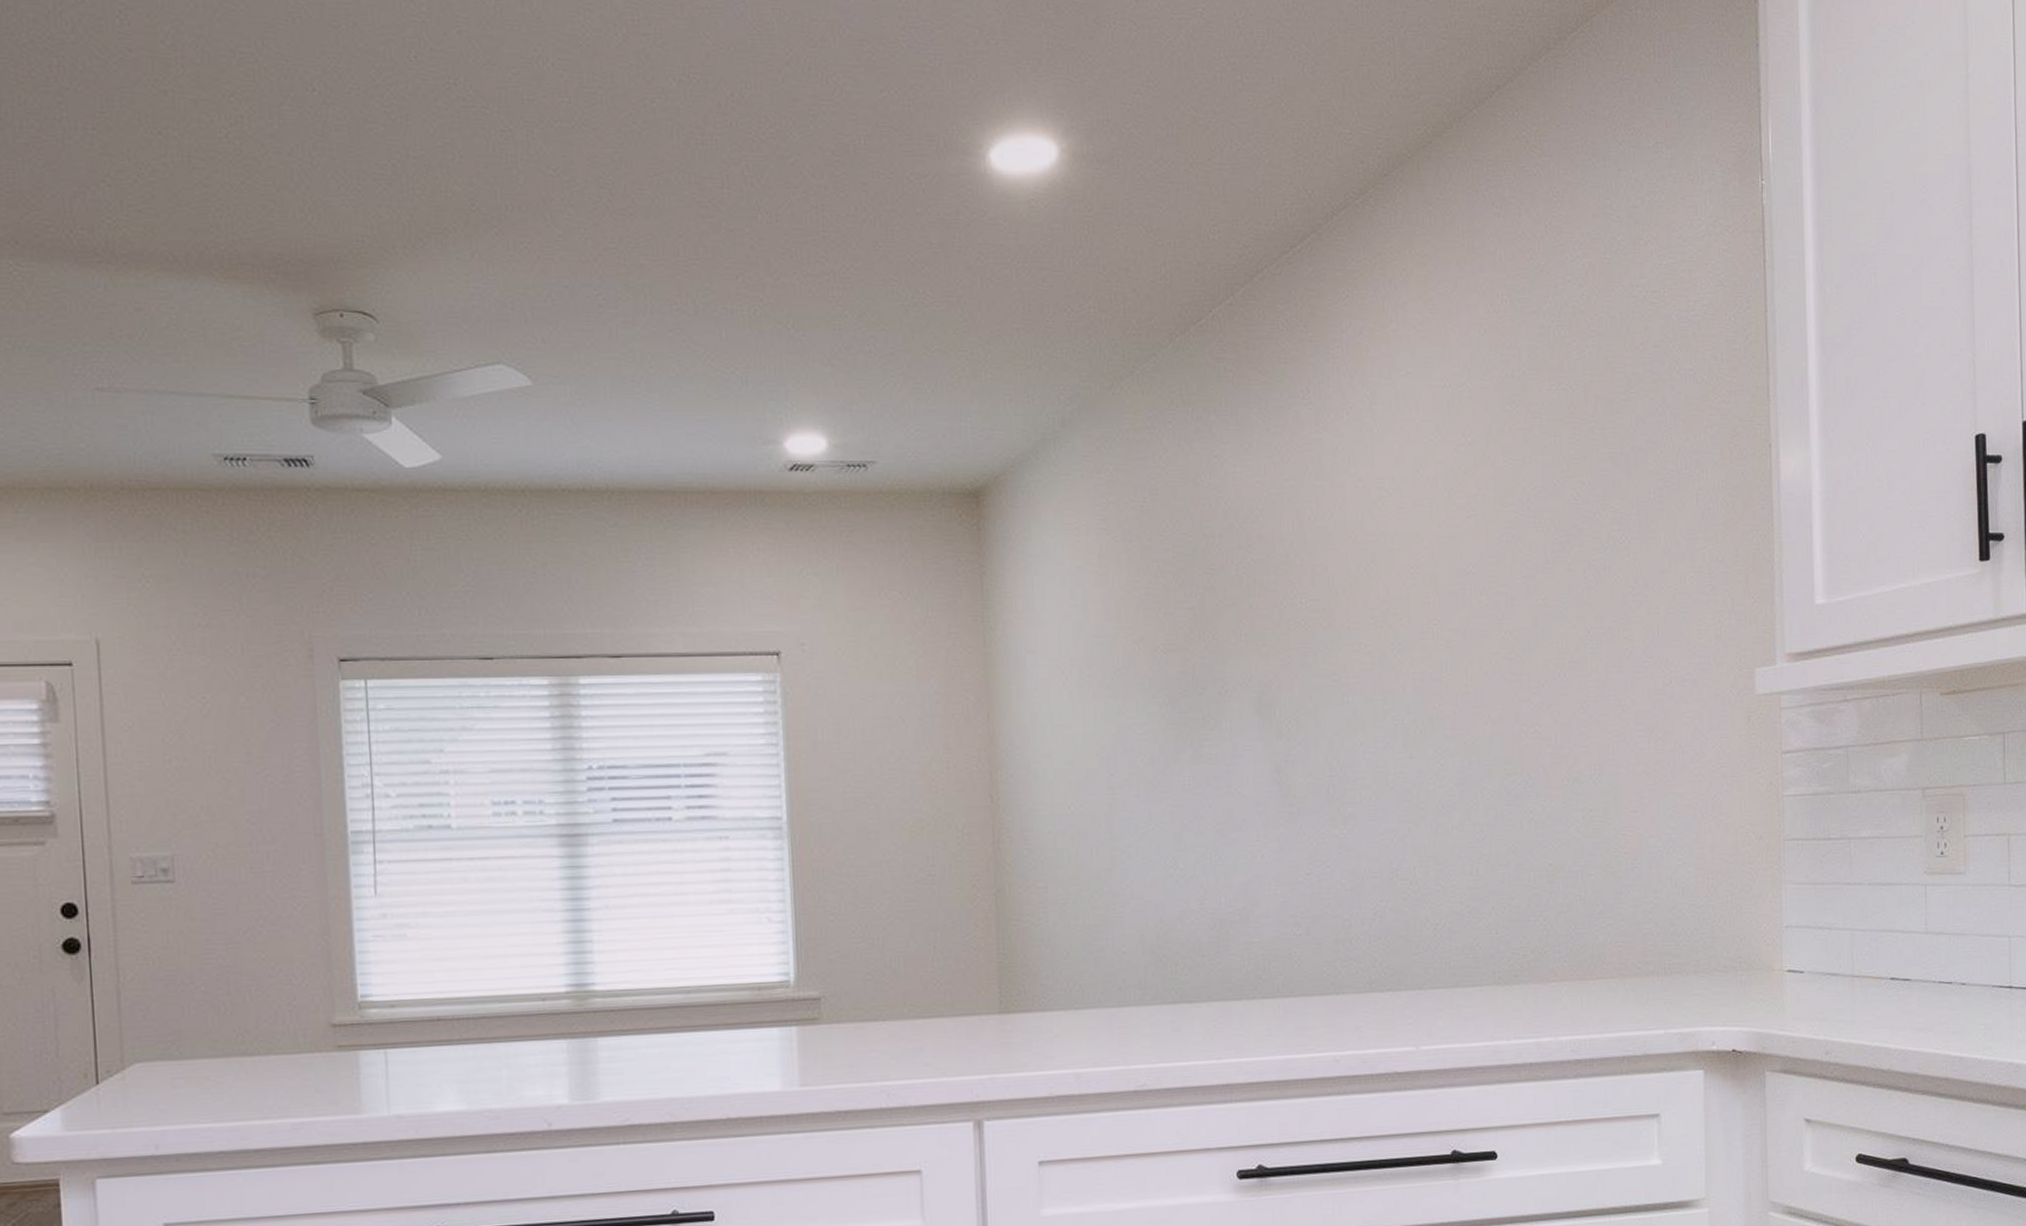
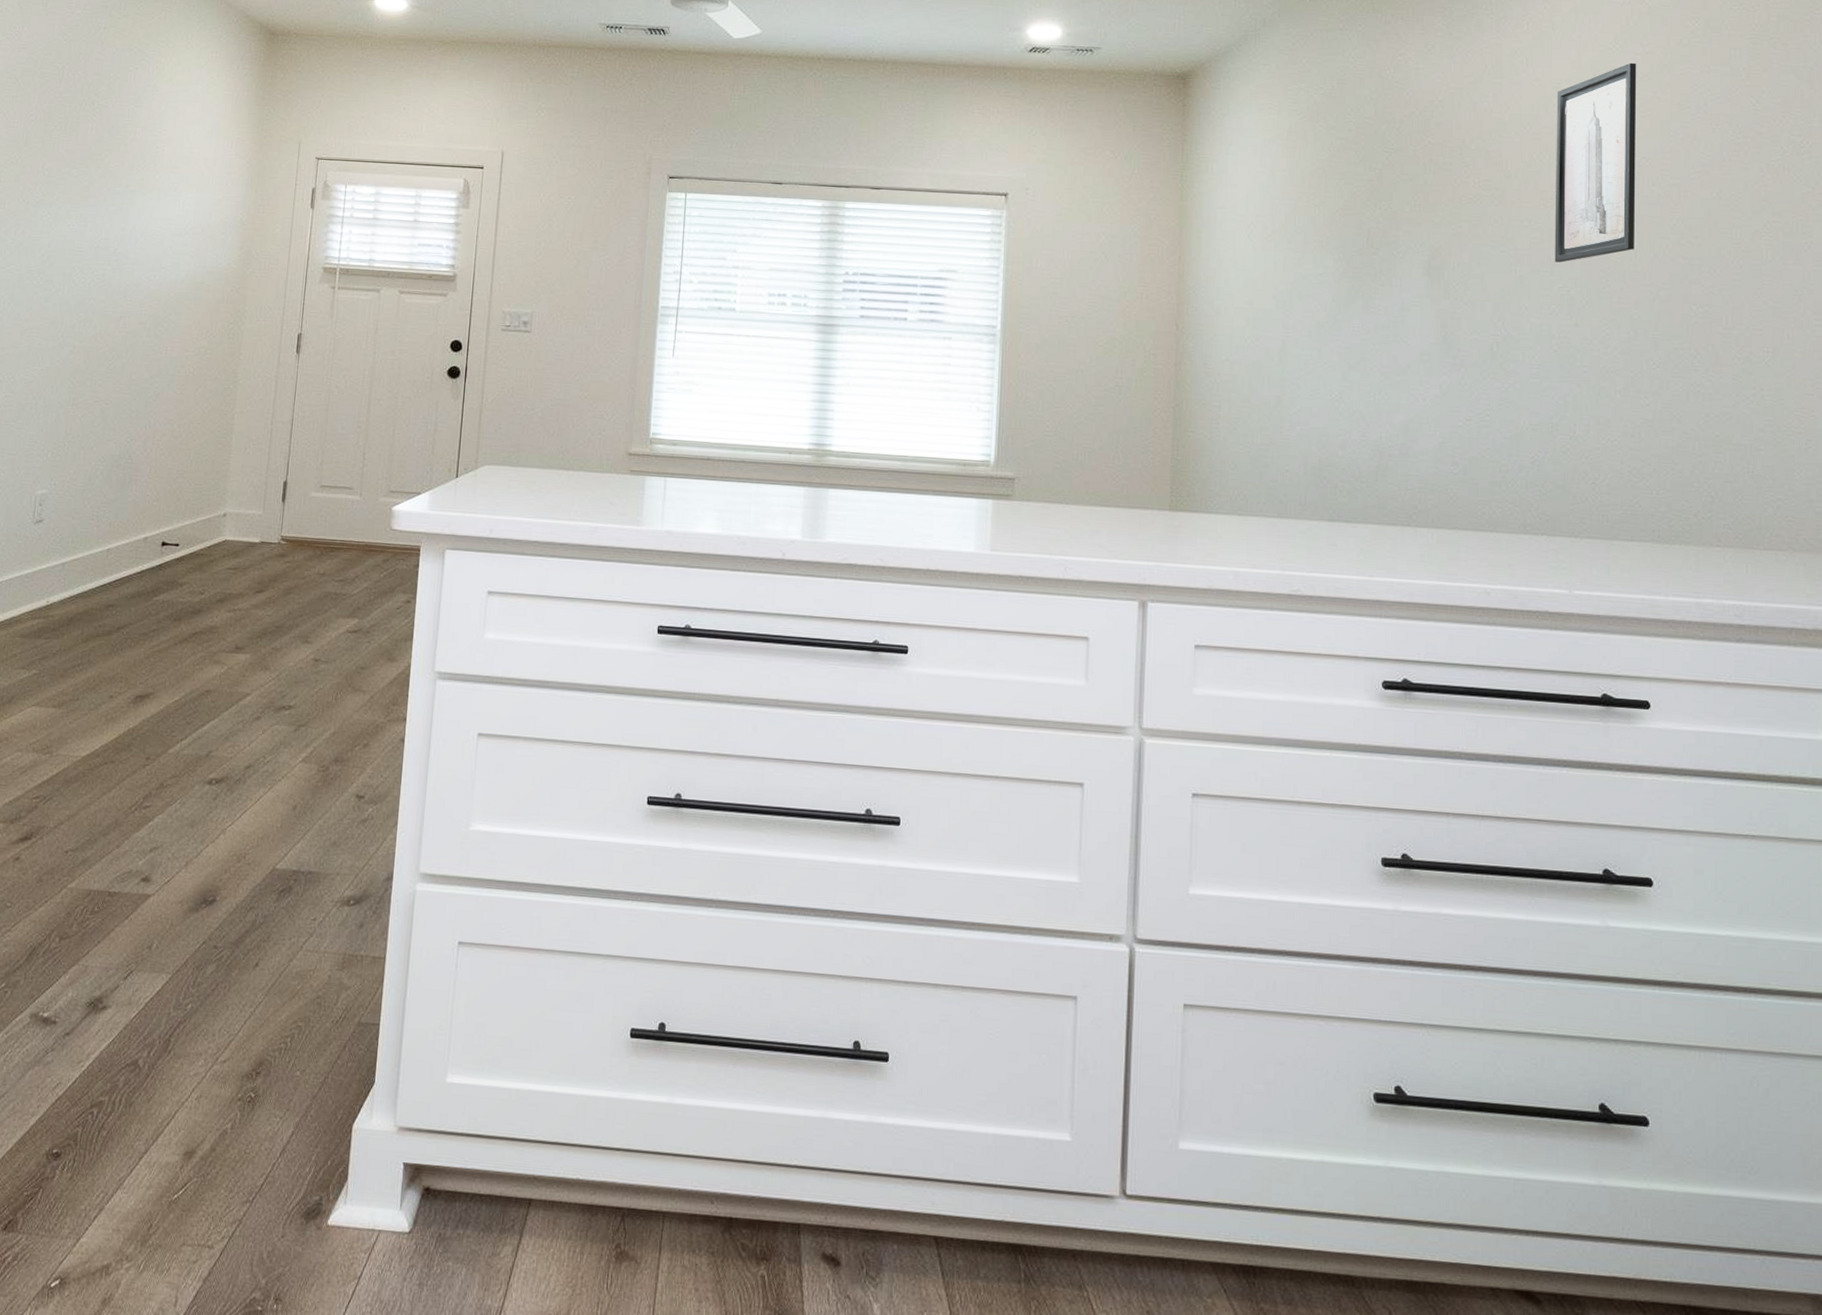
wall art: none [1380,455,1465,689] -> present [1554,62,1637,263]

